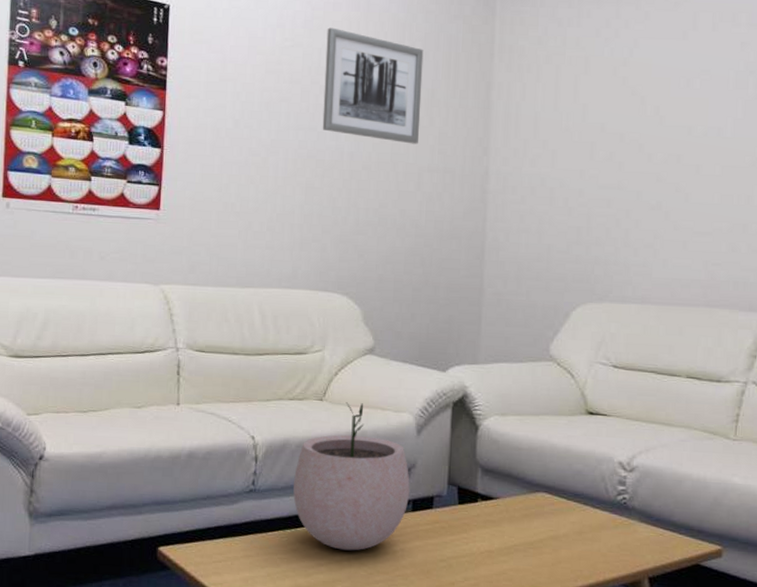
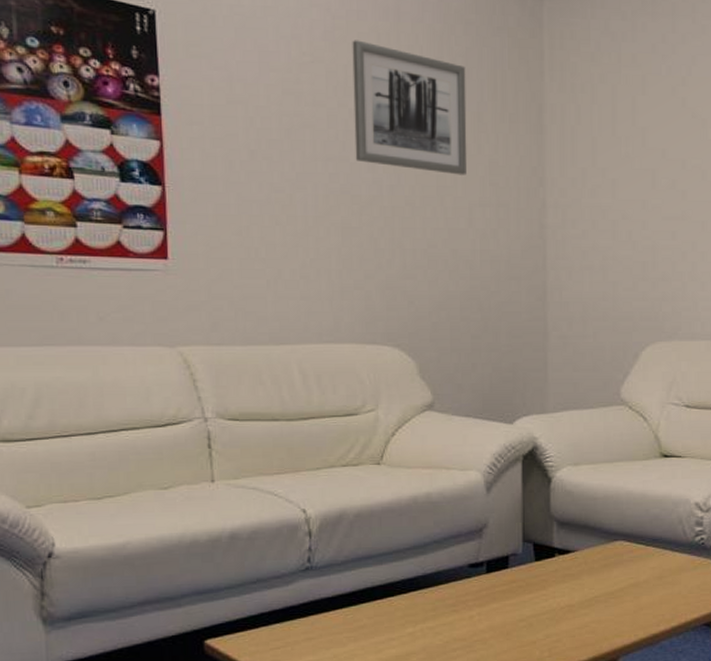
plant pot: present [293,402,410,551] -> none [355,464,483,621]

